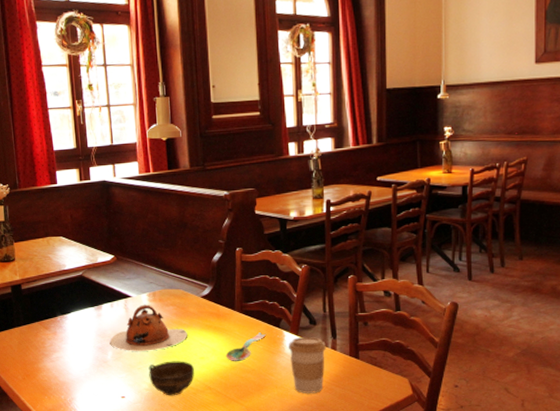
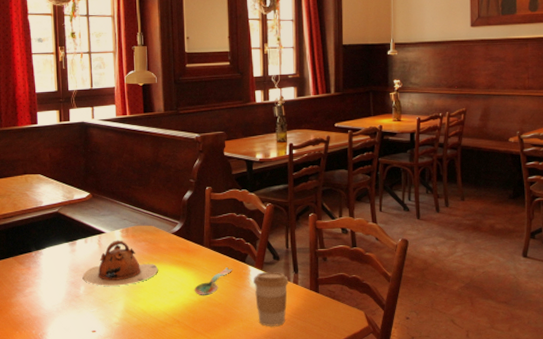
cup: present [148,361,194,396] -> none [119,295,164,330]

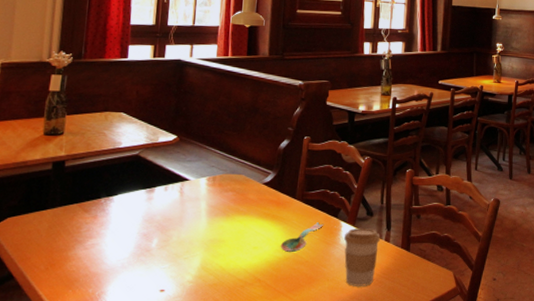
teapot: present [83,240,158,286] -> none [158,188,243,239]

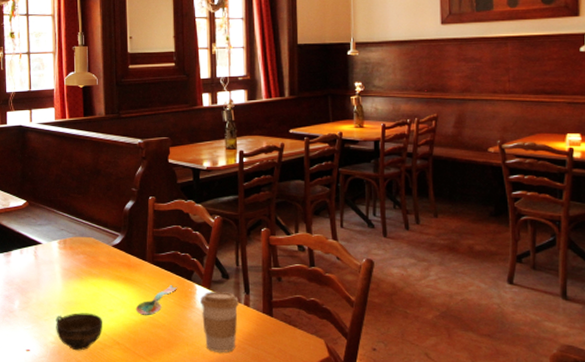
cup: none [195,250,246,289] -> present [56,313,103,351]

